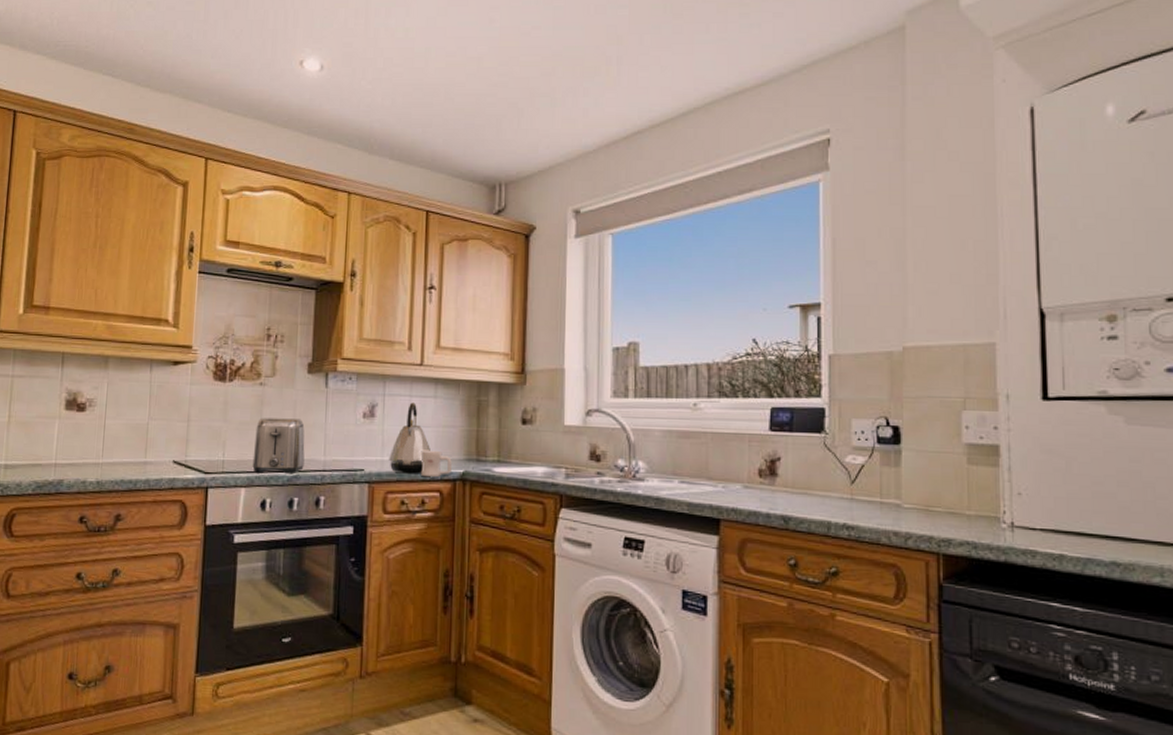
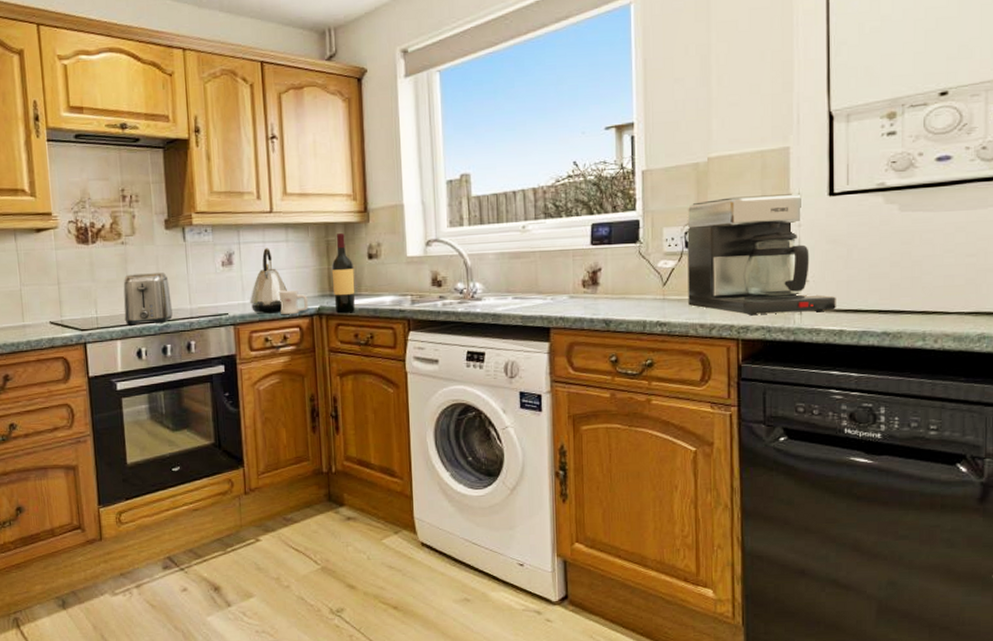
wine bottle: none [480,394,506,482] -> present [331,233,356,314]
coffee maker: none [879,392,1054,531] -> present [687,194,836,316]

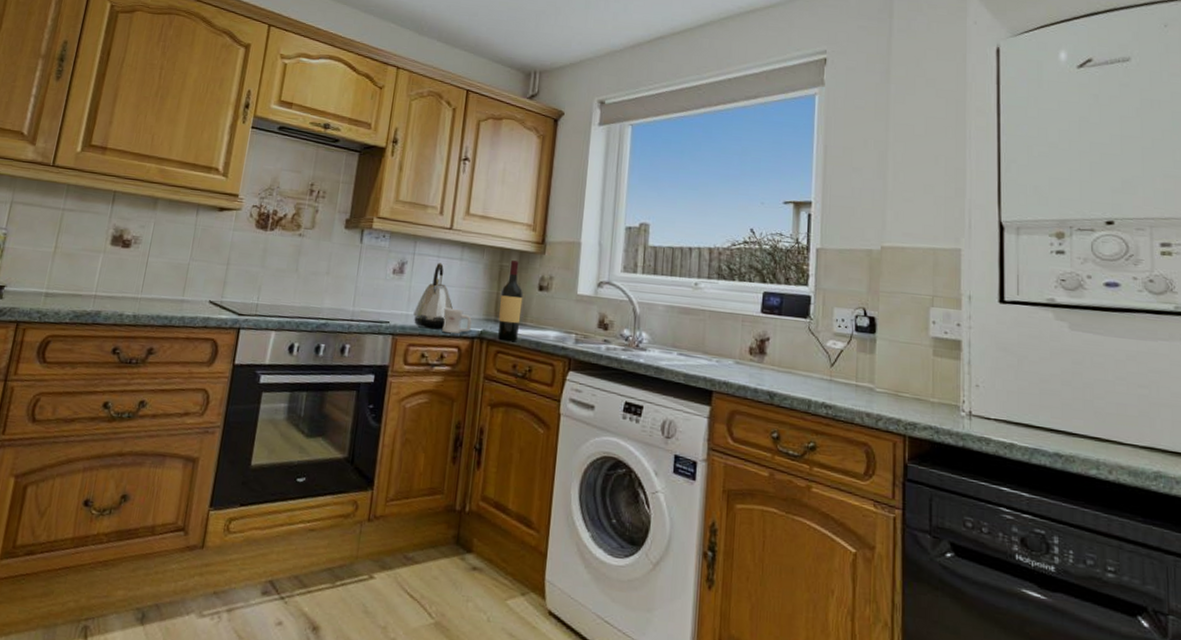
toaster: present [123,272,173,327] -> none [284,266,337,322]
coffee maker: present [687,194,836,316] -> none [855,288,1007,421]

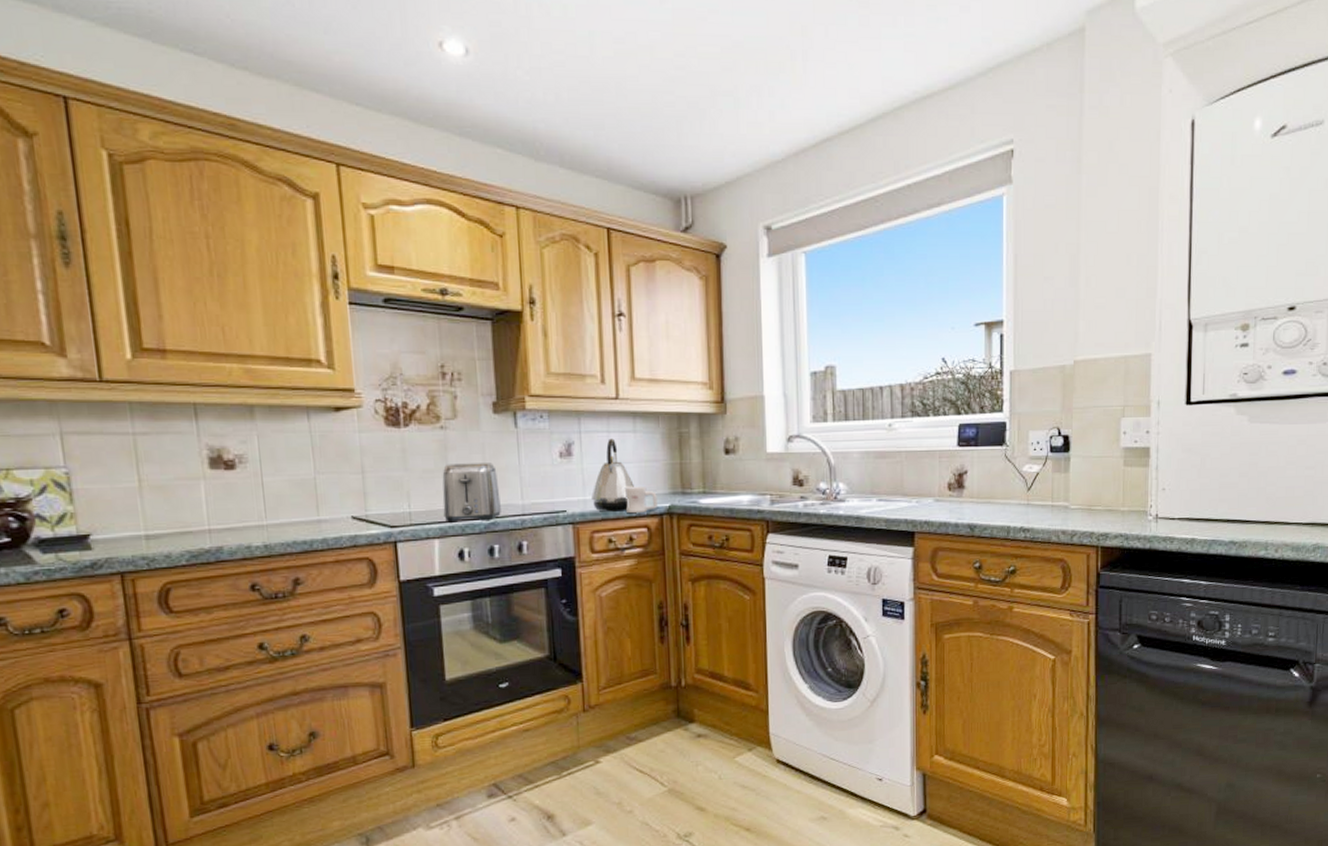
toaster: none [284,266,337,322] -> present [442,463,501,524]
wine bottle: present [497,260,523,343] -> none [684,425,710,513]

